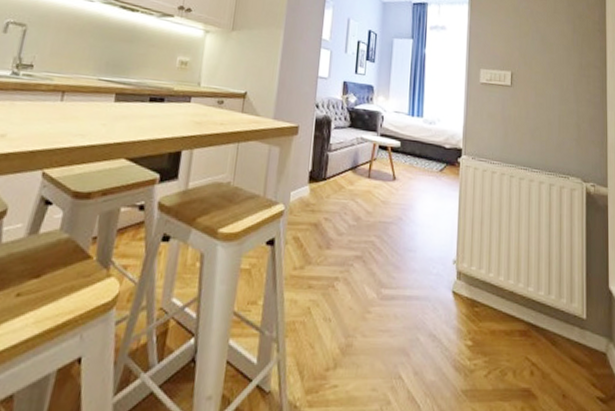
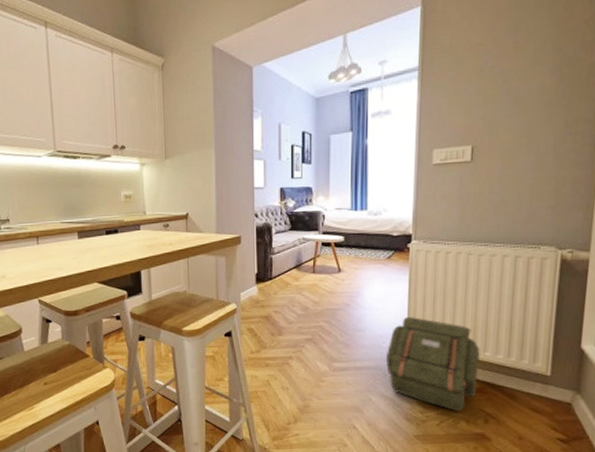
backpack: none [435,239,524,359] -> present [385,317,480,412]

